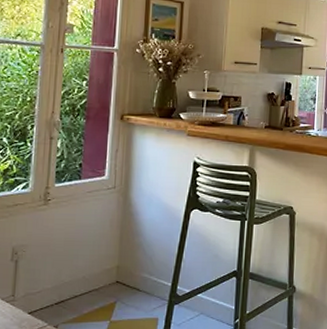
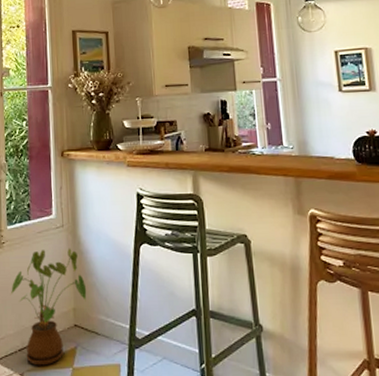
house plant: none [51,209,133,319] -> present [10,248,87,366]

